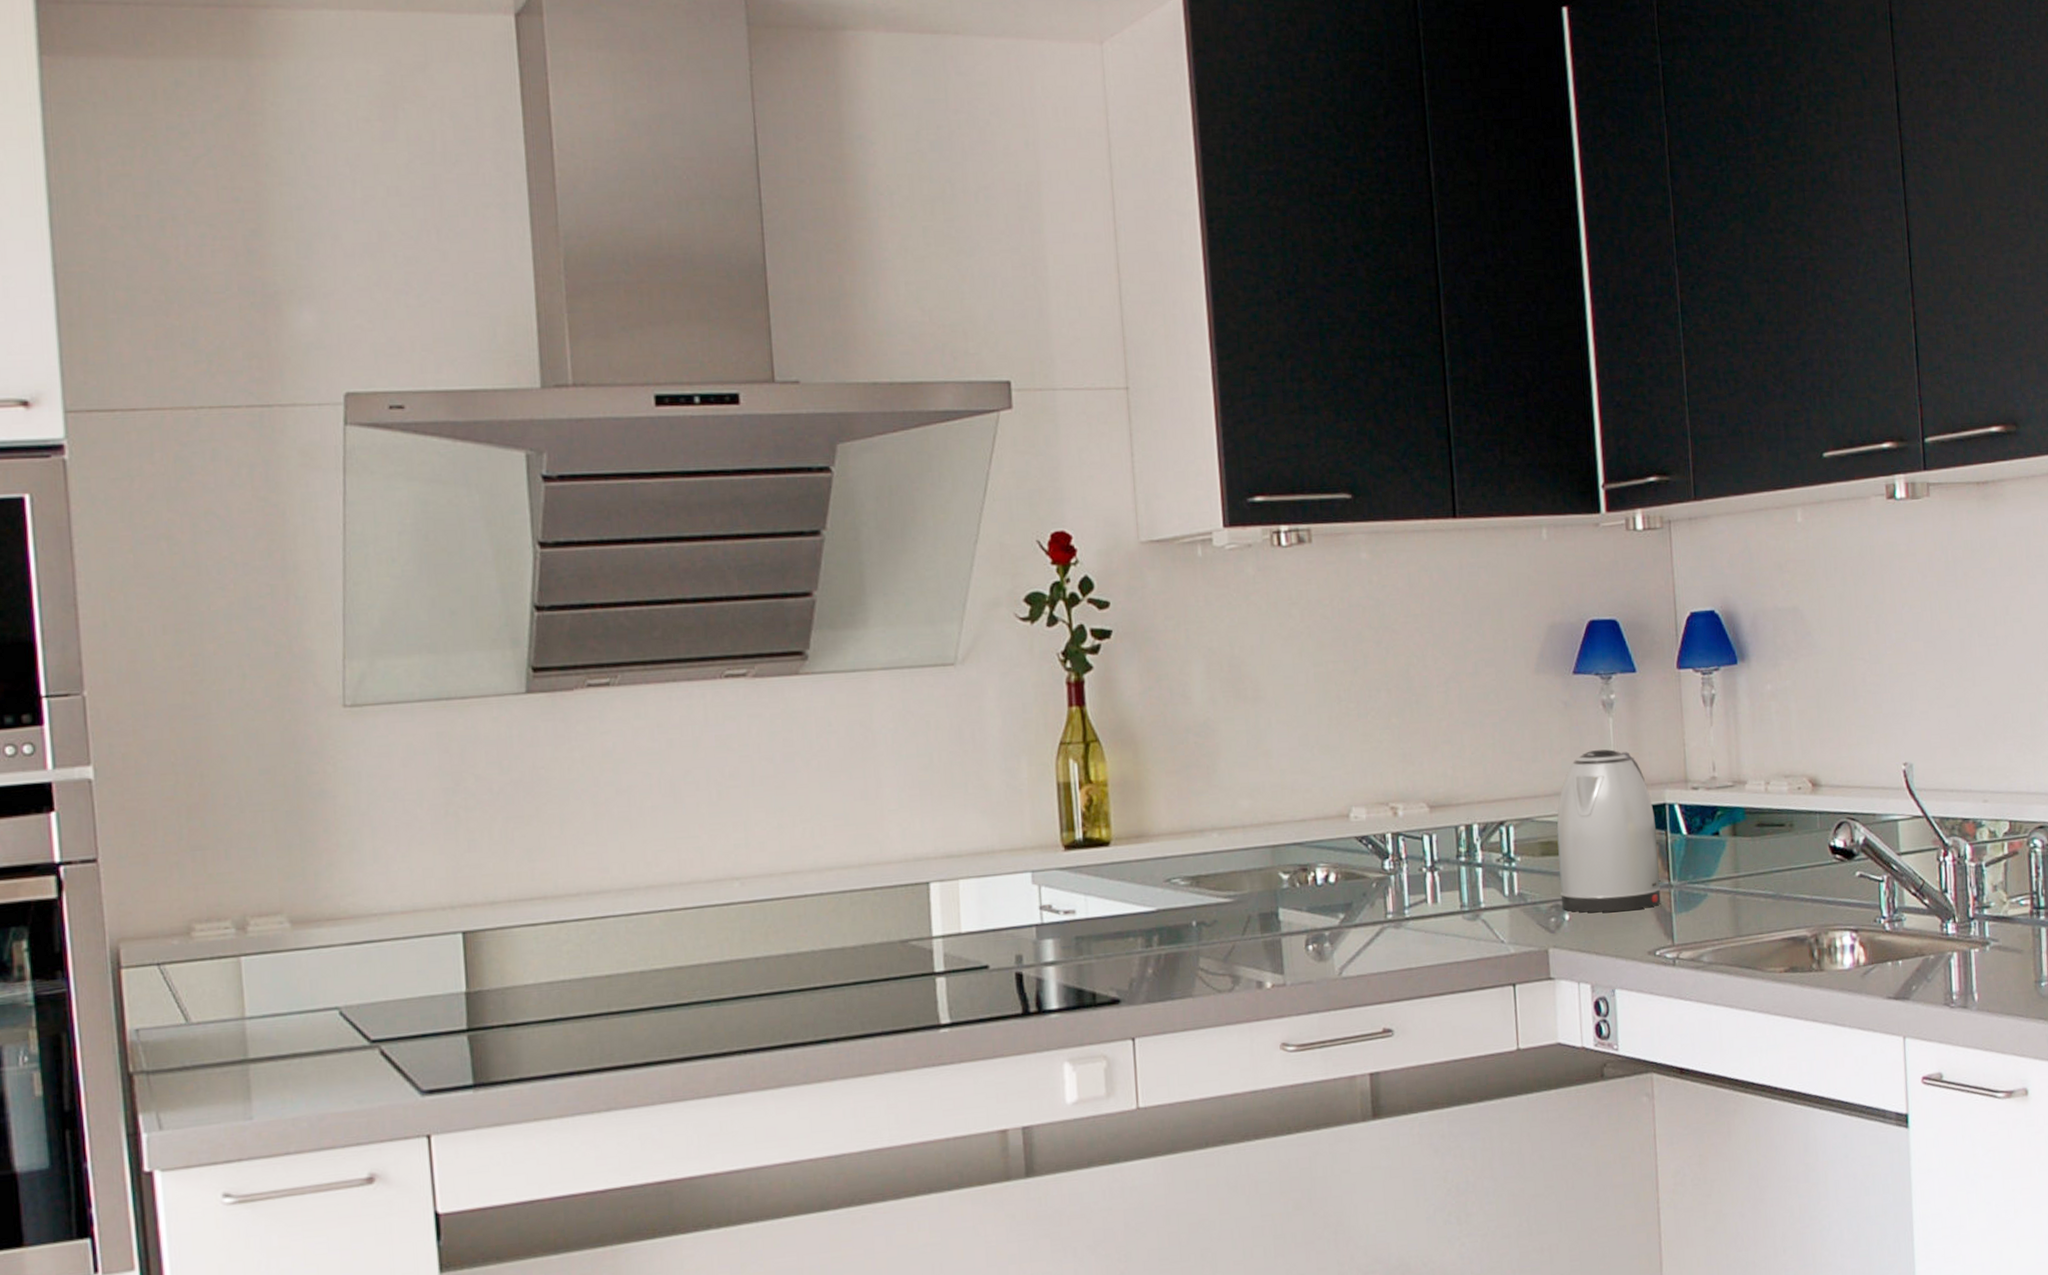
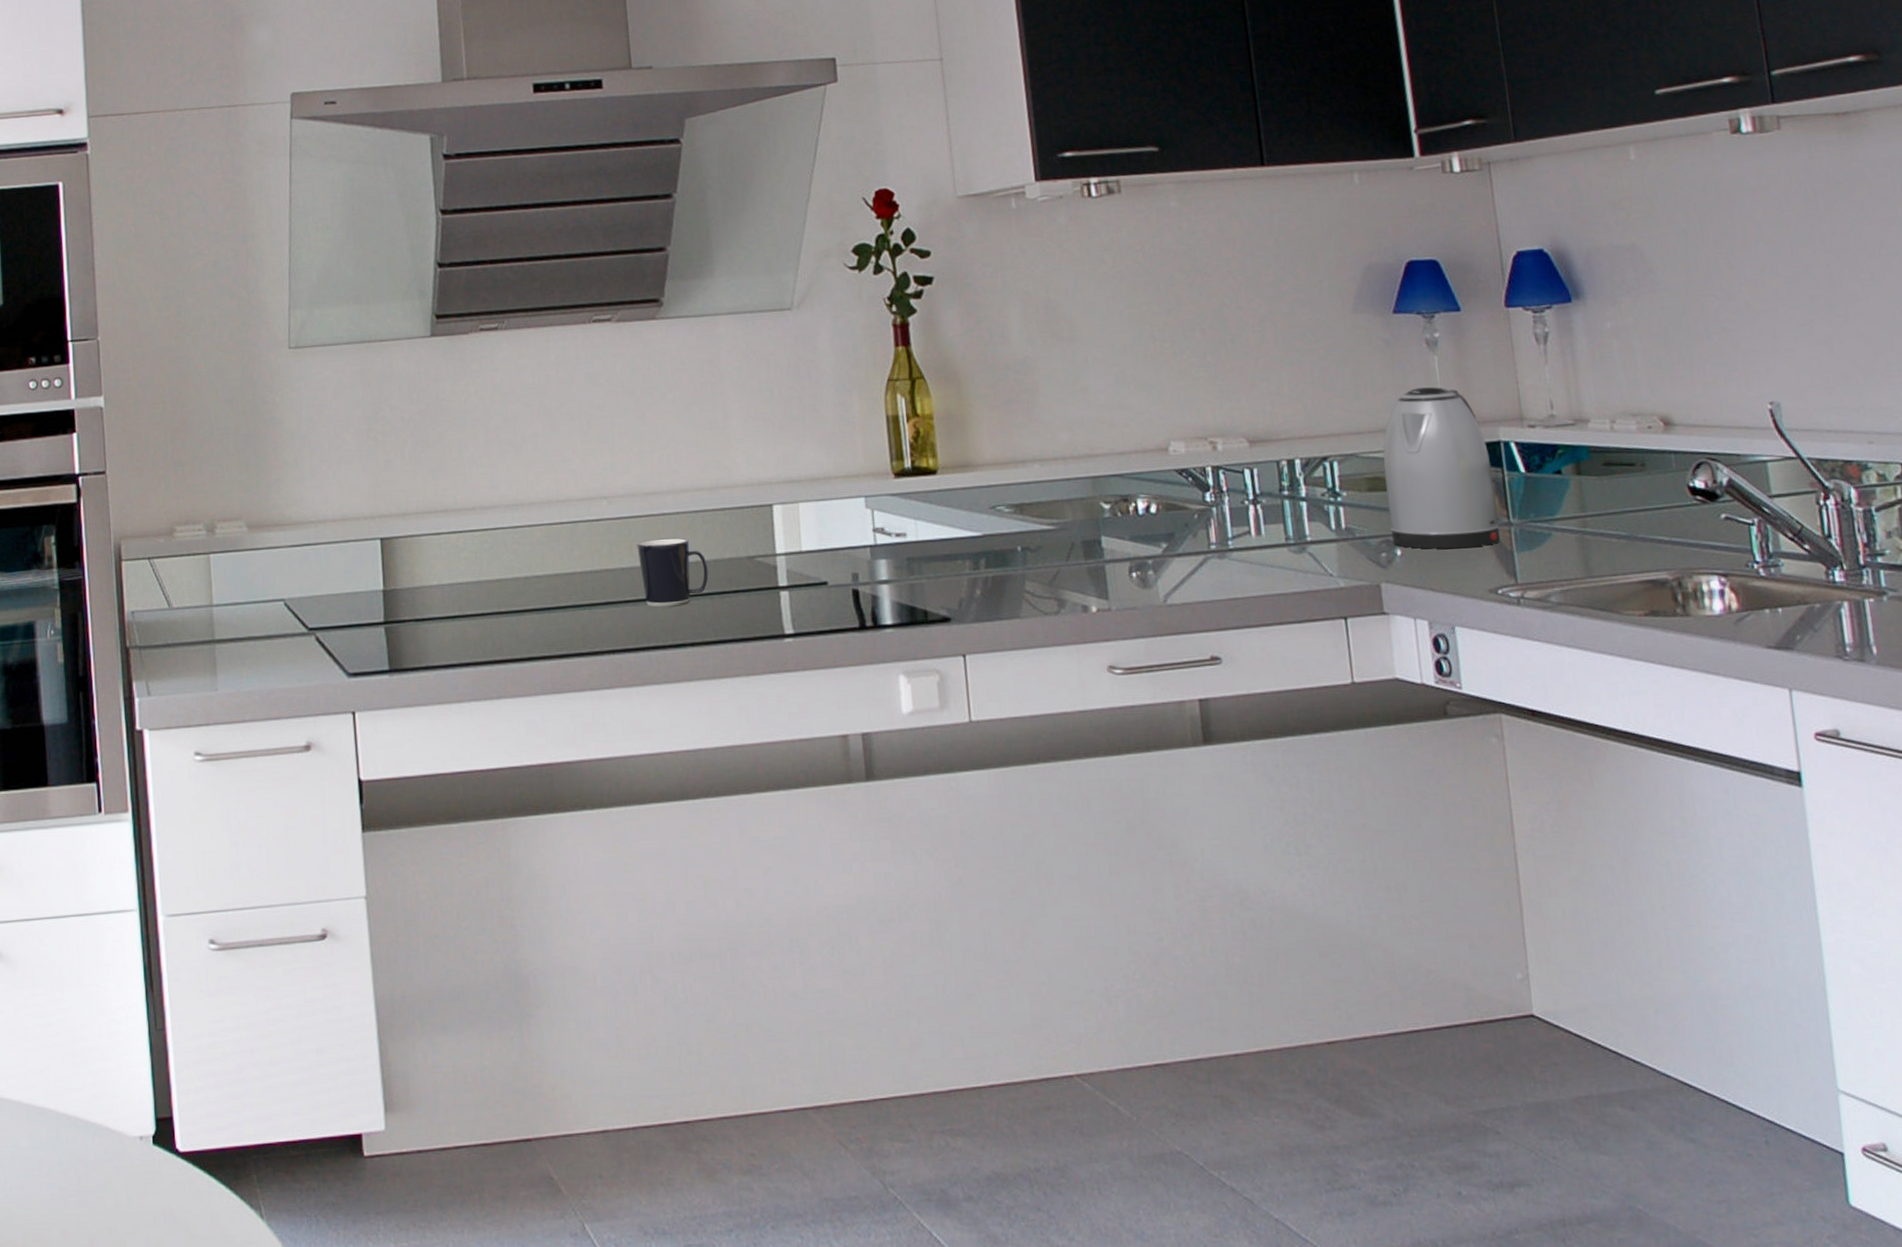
mug: none [773,921,856,1001] -> present [637,537,709,609]

